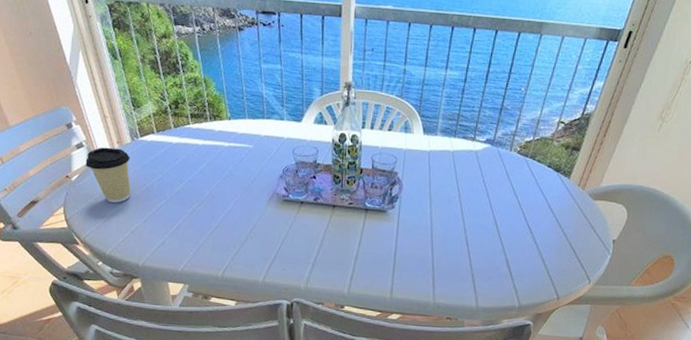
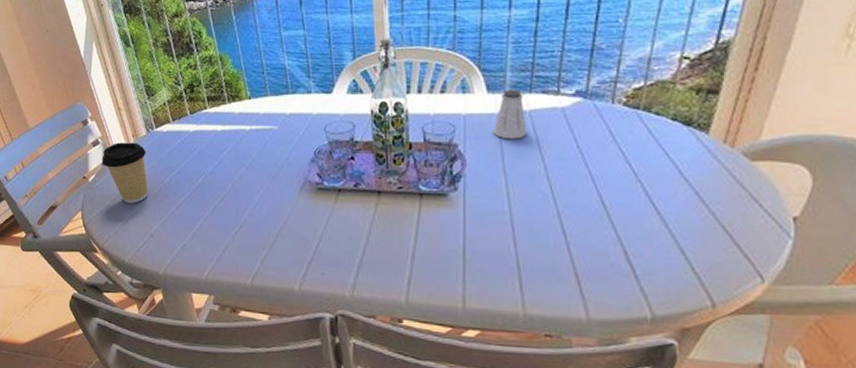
saltshaker: none [424,133,450,172] -> present [492,89,527,140]

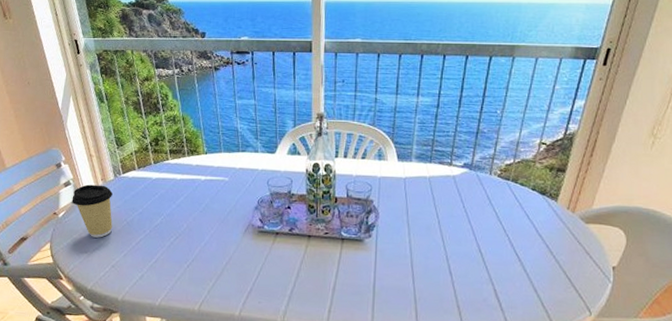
saltshaker: present [492,89,527,140] -> none [400,159,427,199]

